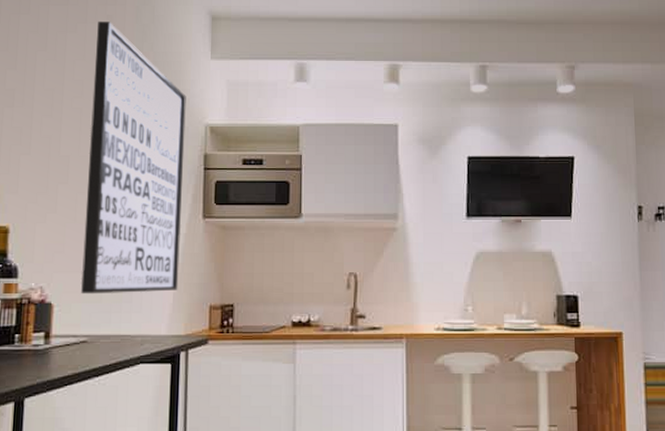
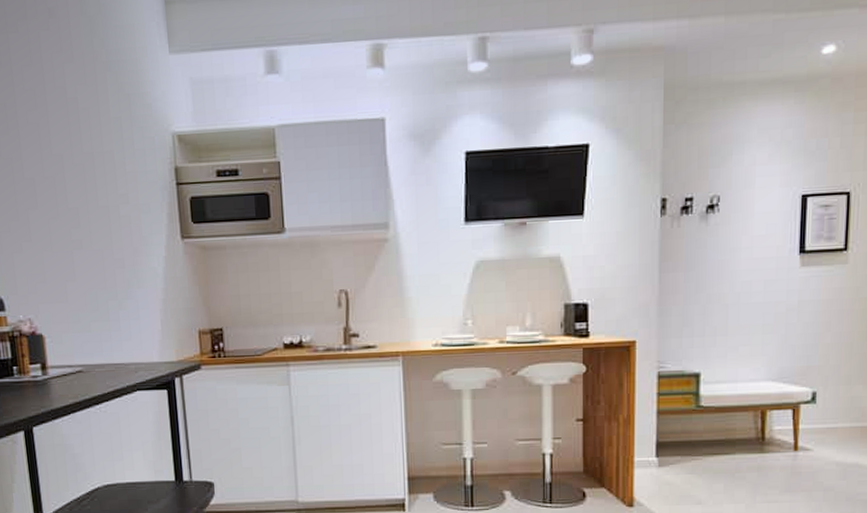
wall art: present [81,22,186,294] -> none [39,16,165,325]

